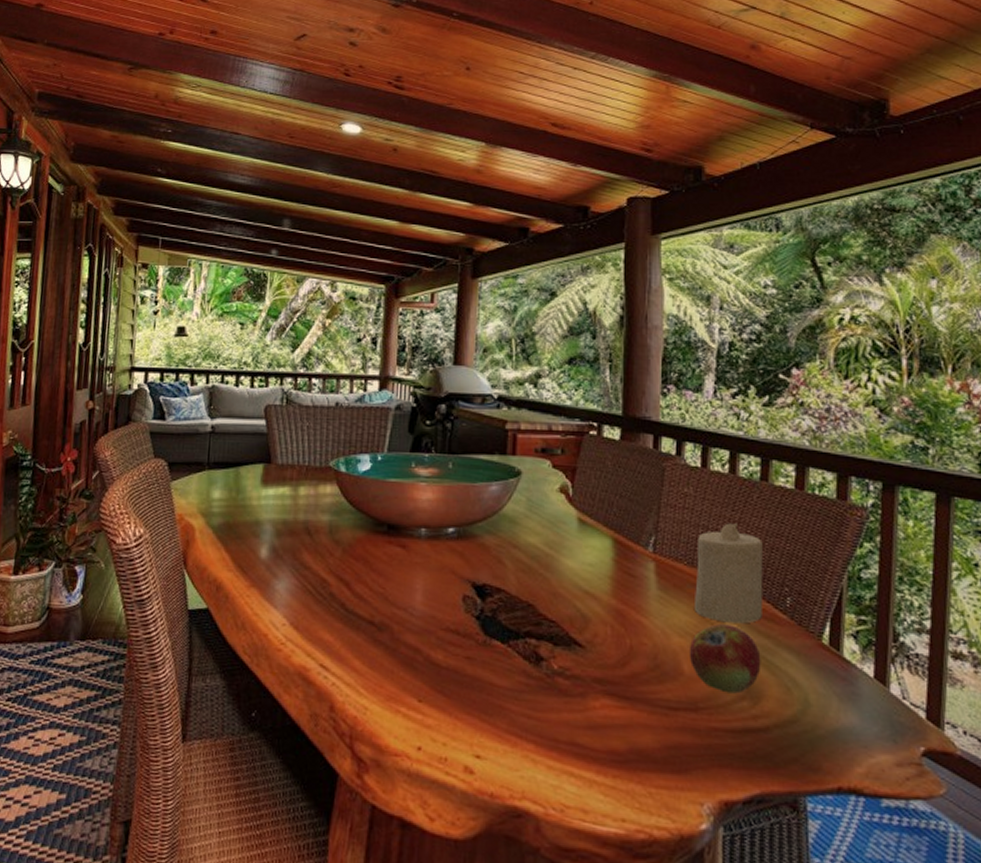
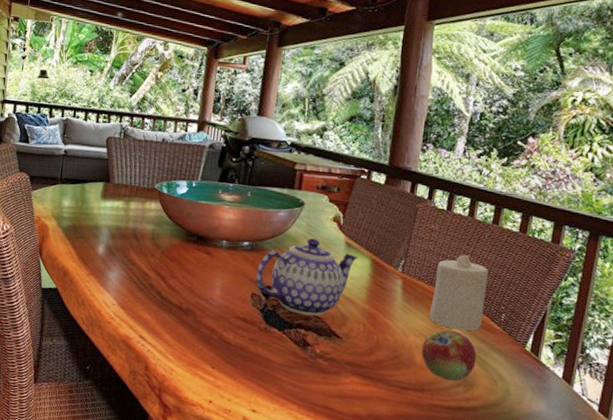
teapot: none [467,517,595,620] -> present [256,238,358,316]

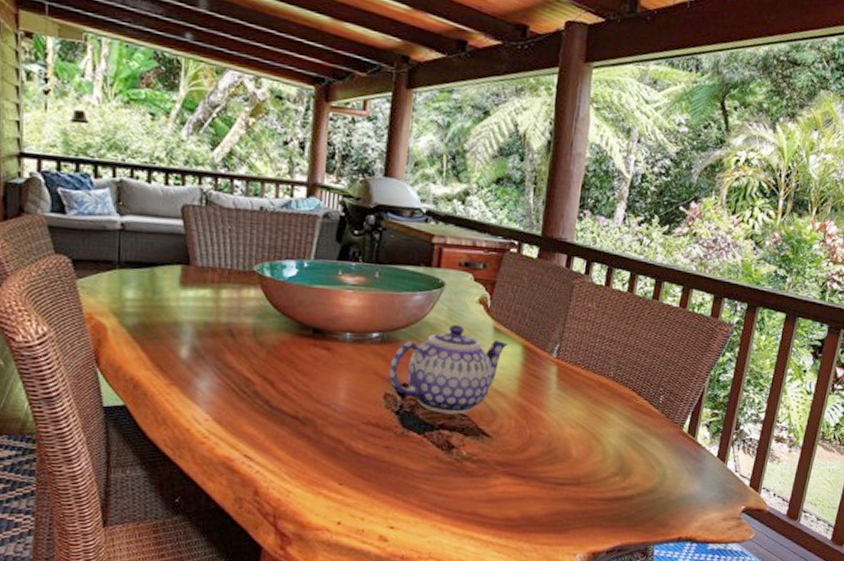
fruit: present [421,329,477,382] -> none [577,417,635,471]
candle: present [429,254,489,331] -> none [586,334,648,417]

